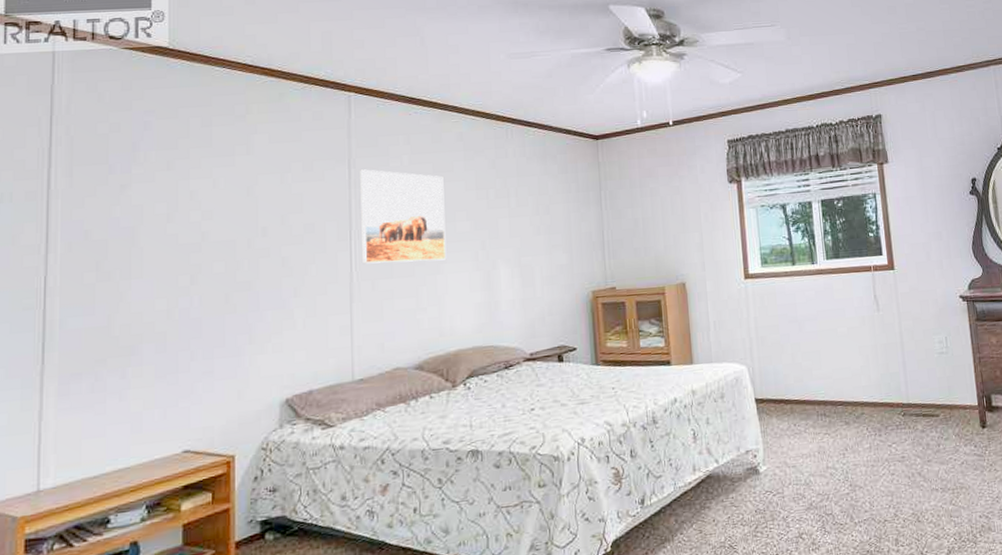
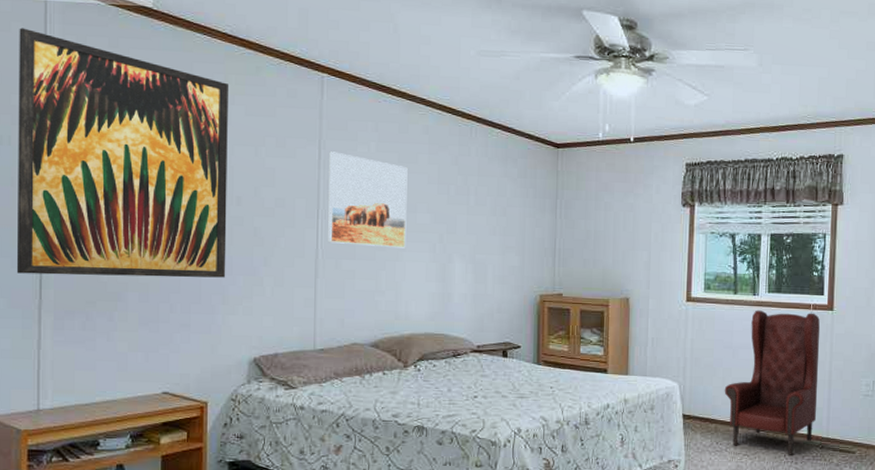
wall art: none [16,80,252,339] -> present [16,28,228,278]
armchair: none [795,274,893,428] -> present [724,310,821,455]

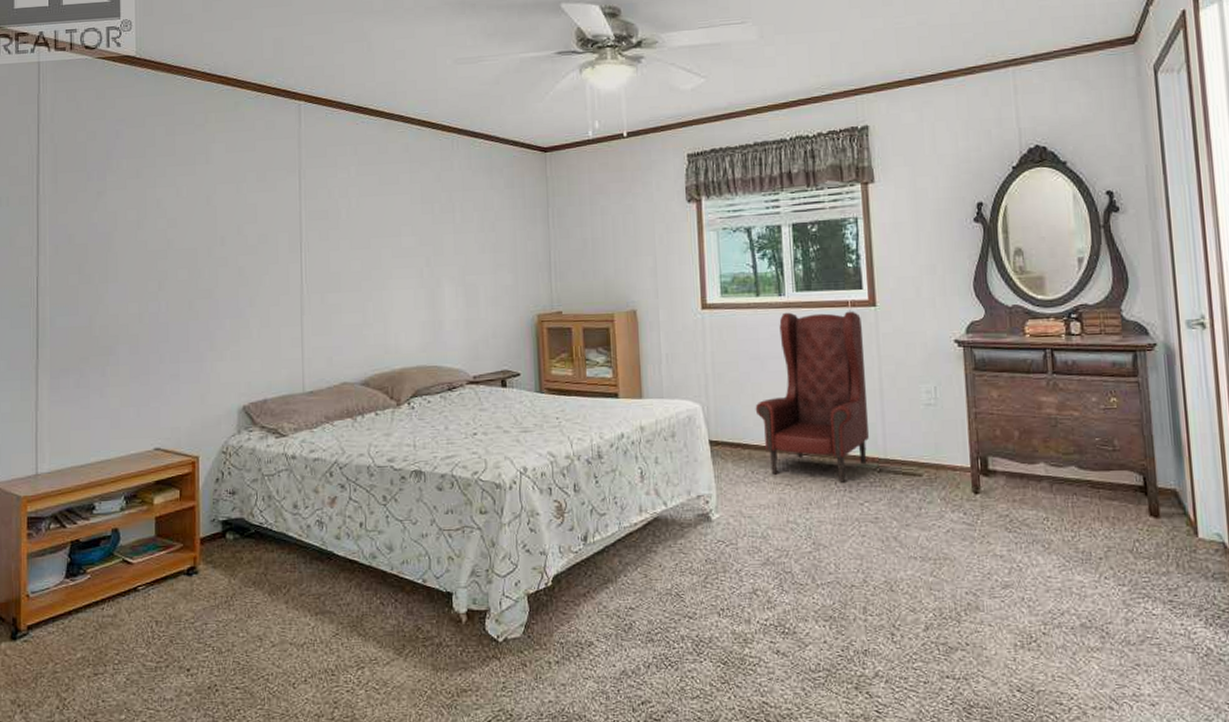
wall art: present [16,28,228,278] -> none [15,90,213,334]
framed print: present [328,151,408,248] -> none [310,180,392,277]

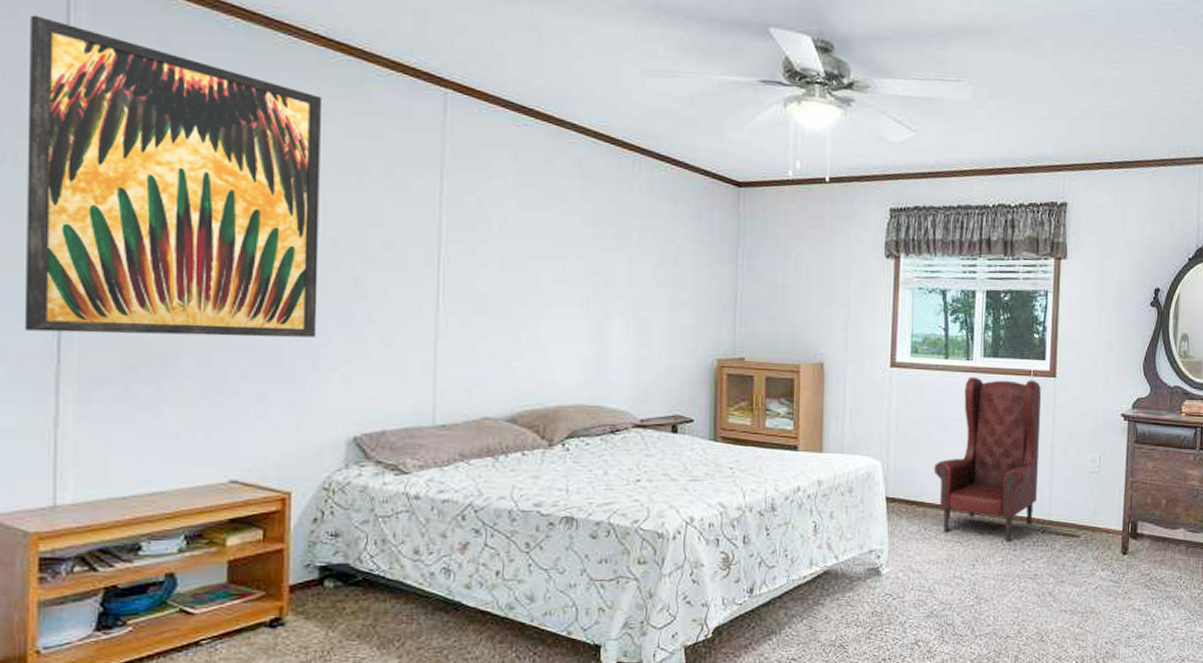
wall art: none [15,90,213,334] -> present [24,15,321,338]

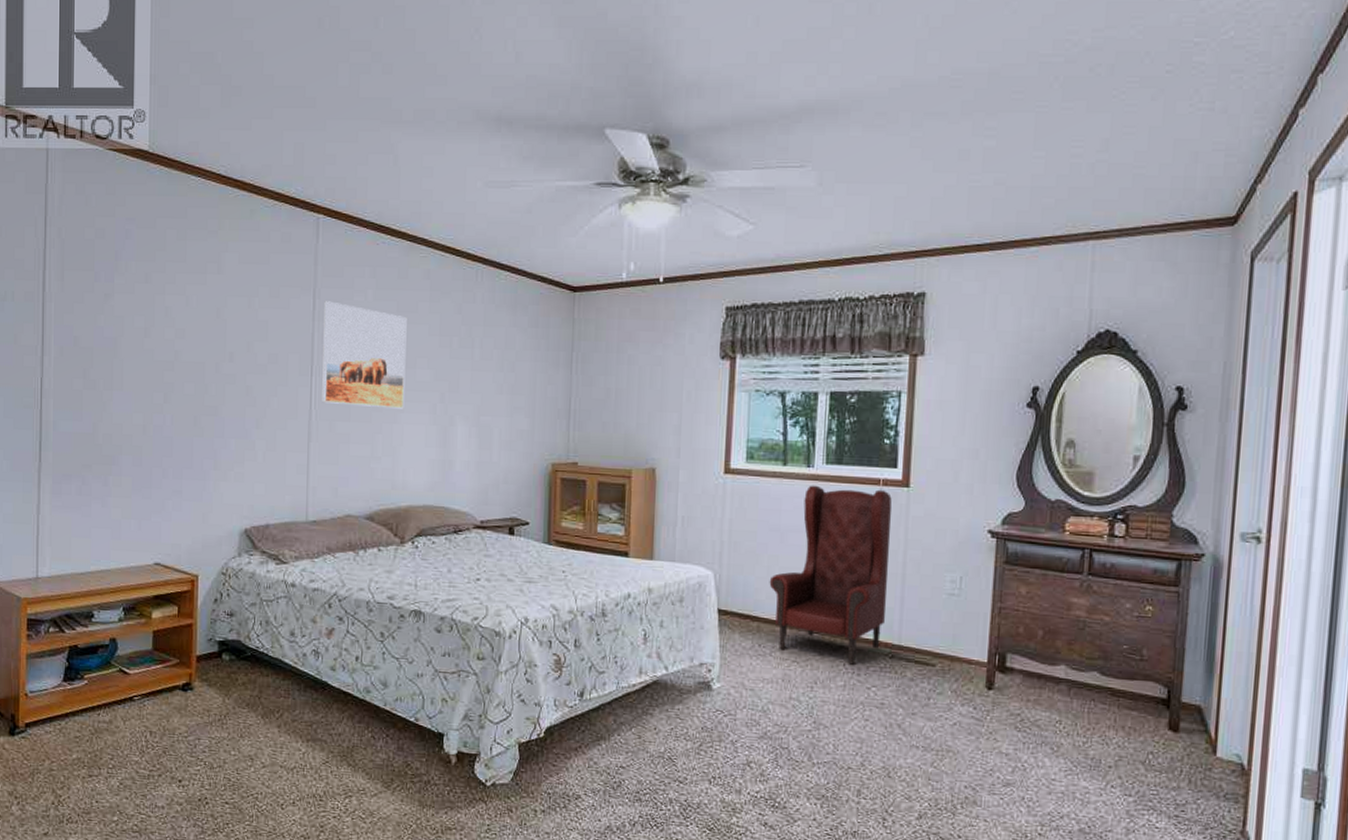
wall art: present [24,15,321,338] -> none [18,178,222,441]
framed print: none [452,184,554,303] -> present [322,301,407,409]

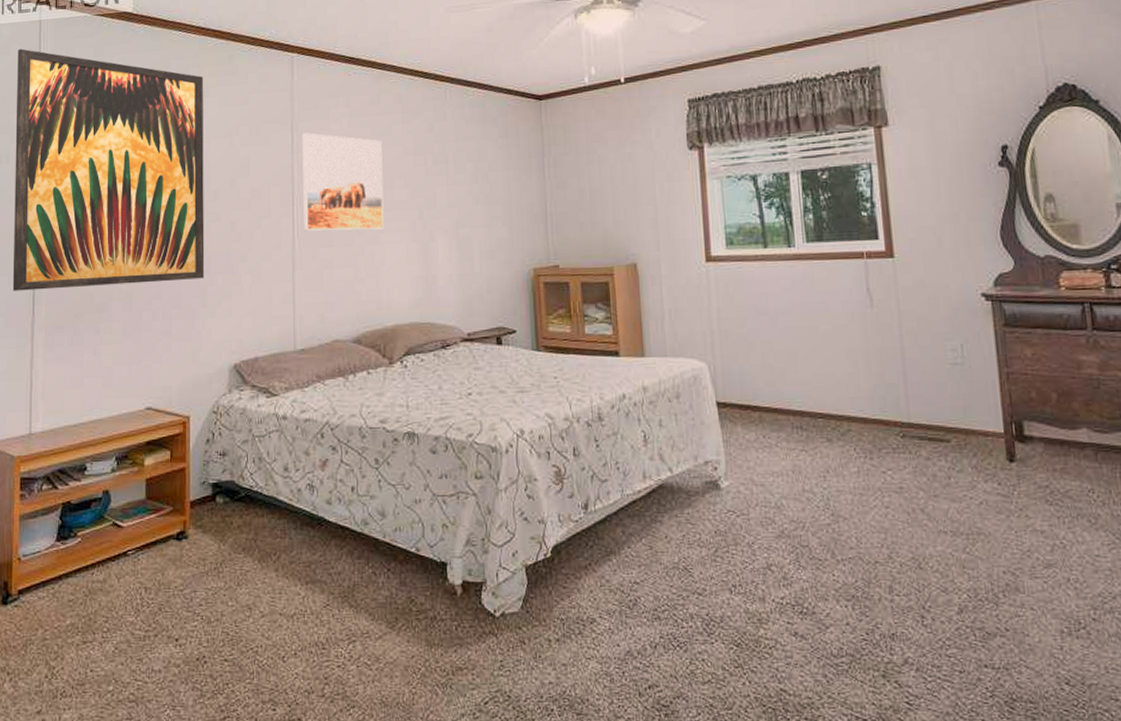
wall art: none [18,178,222,441] -> present [12,48,205,291]
armchair: present [769,485,892,665] -> none [765,262,890,448]

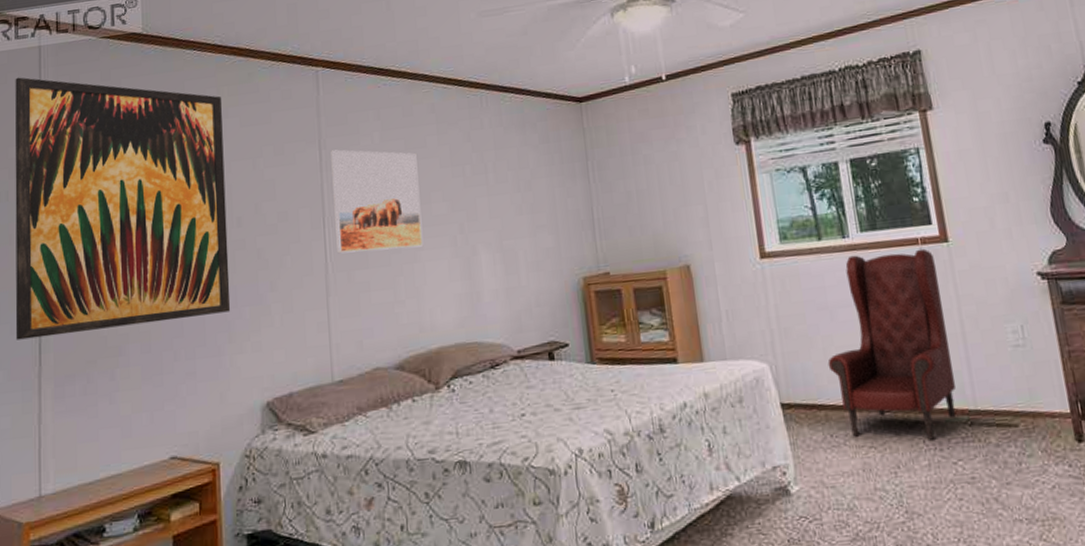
armchair: none [765,262,890,448] -> present [828,248,957,440]

